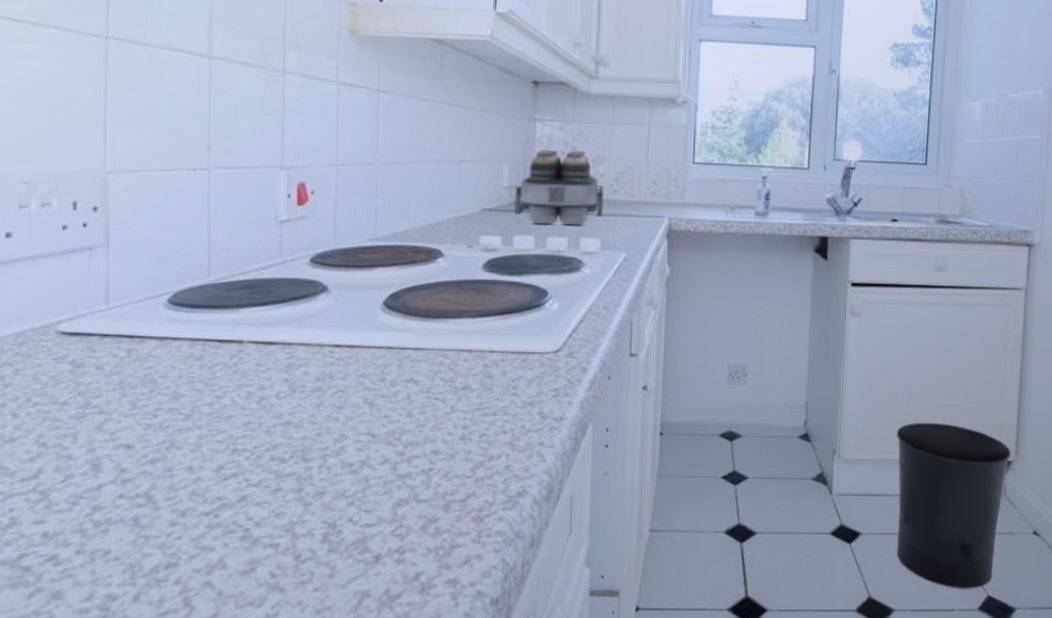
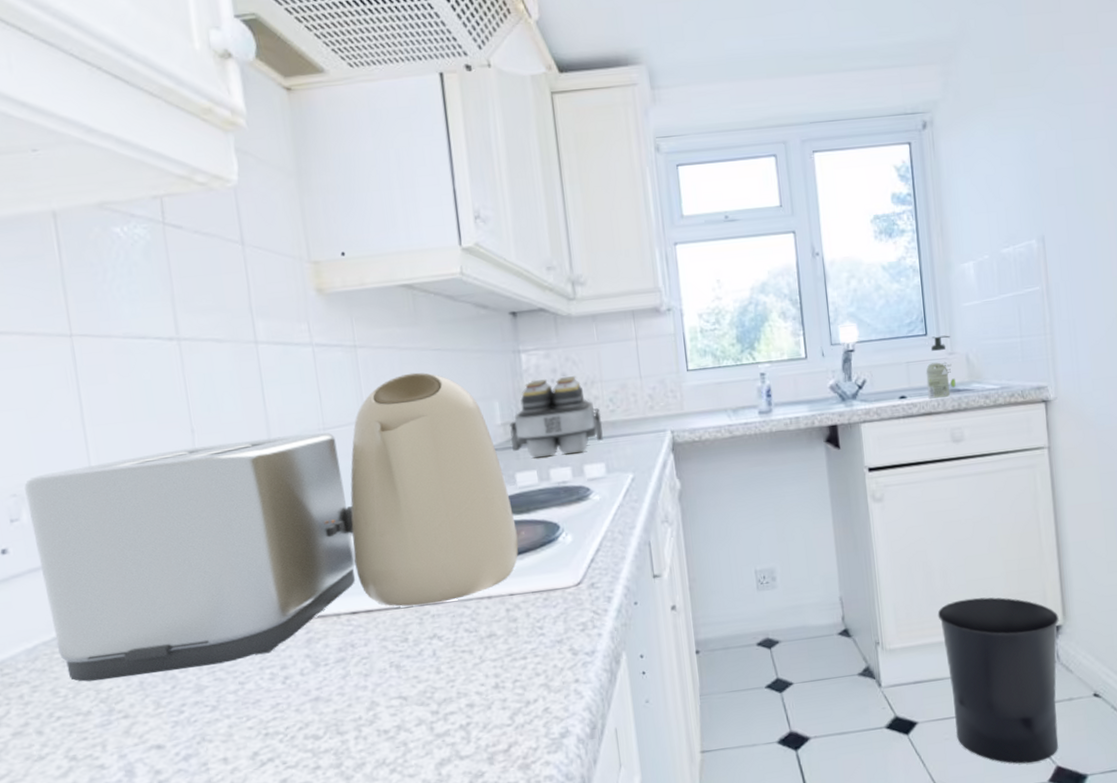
toaster: none [38,163,352,375] -> present [24,432,356,682]
kettle: none [346,124,506,349] -> present [350,372,519,607]
soap dispenser: none [919,167,948,227] -> present [926,335,956,400]

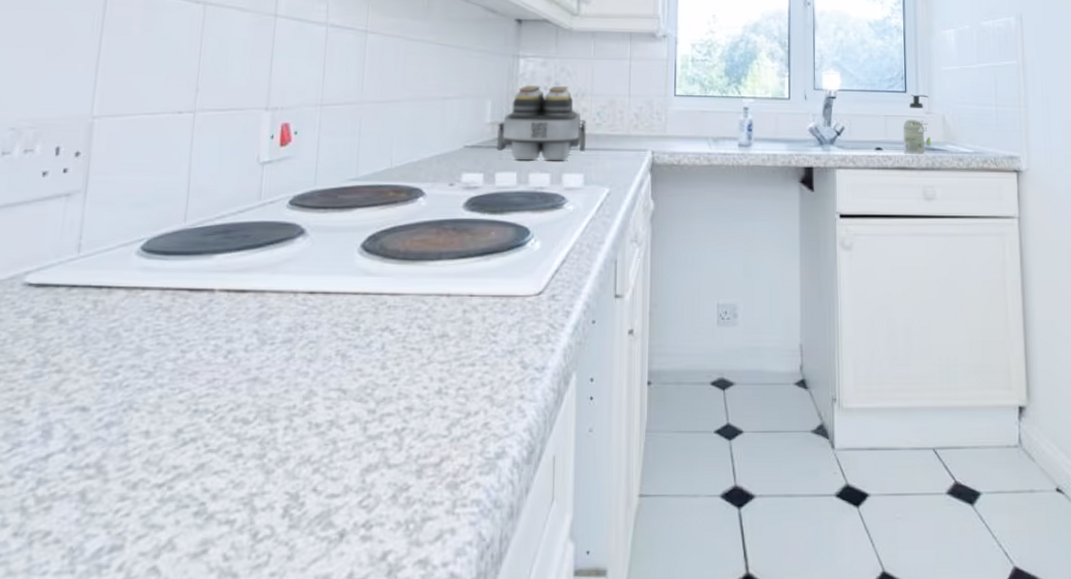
toaster: present [24,432,356,682] -> none [11,106,332,329]
kettle: present [350,372,519,607] -> none [322,63,488,294]
waste bin: present [937,597,1059,764] -> none [898,364,1023,559]

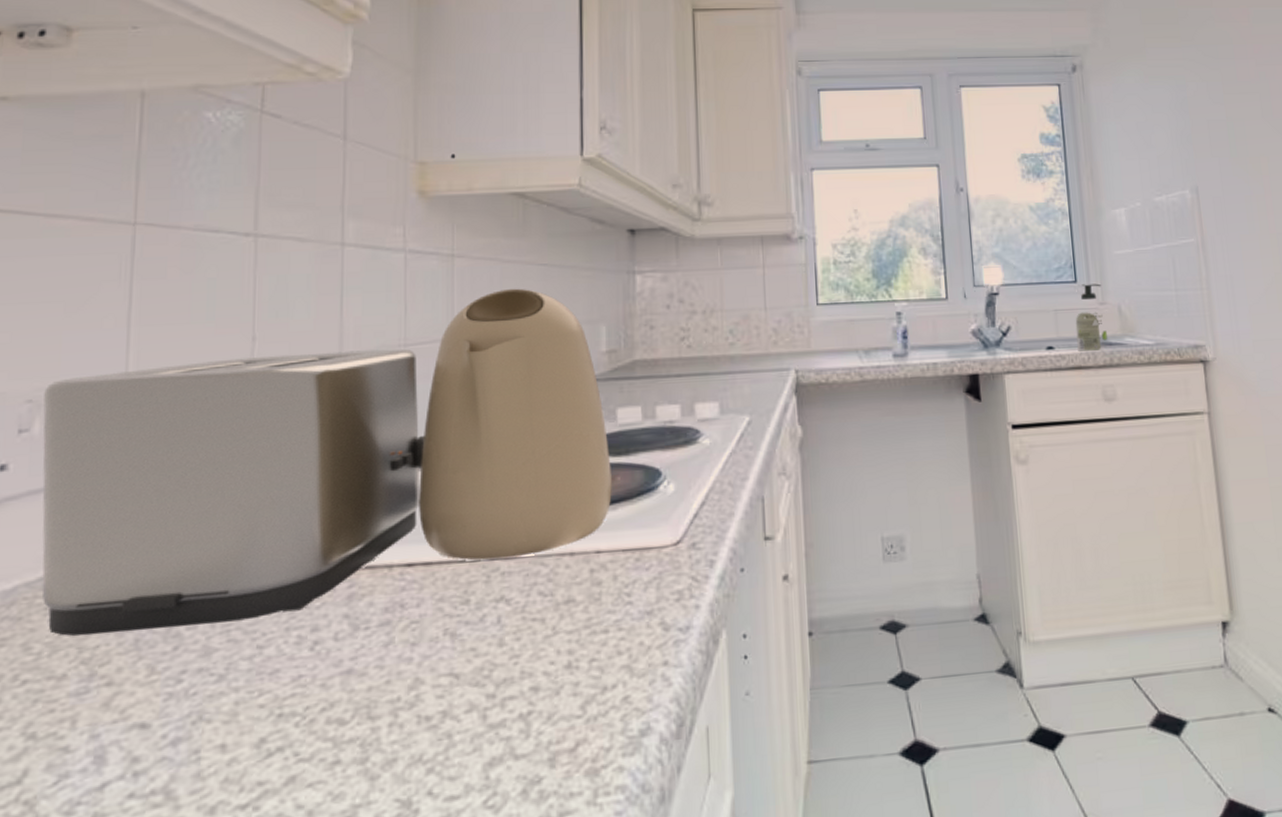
toaster: none [11,106,332,329] -> present [42,348,425,636]
kettle: none [322,63,488,294] -> present [419,288,612,561]
spice rack: present [496,84,587,161] -> none [615,303,720,392]

